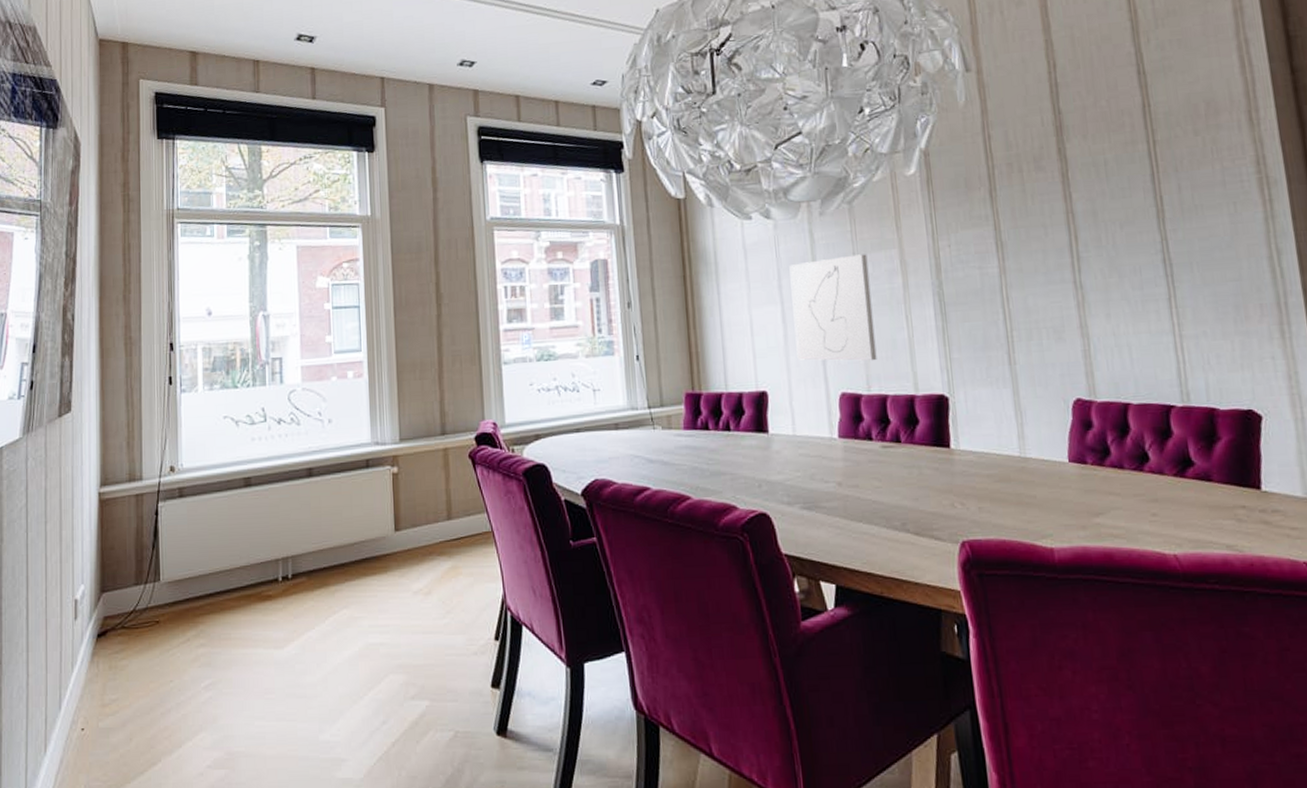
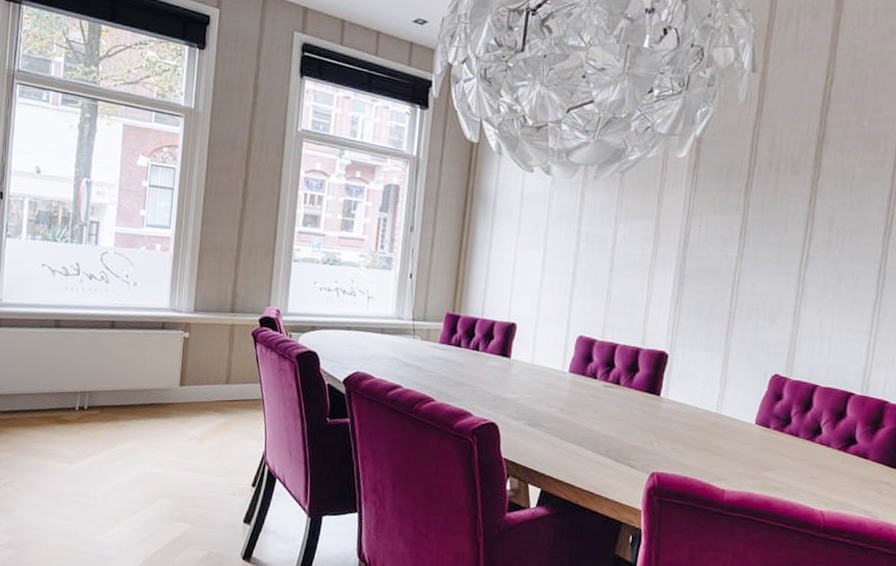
wall art: present [789,254,877,361] -> none [548,218,627,314]

